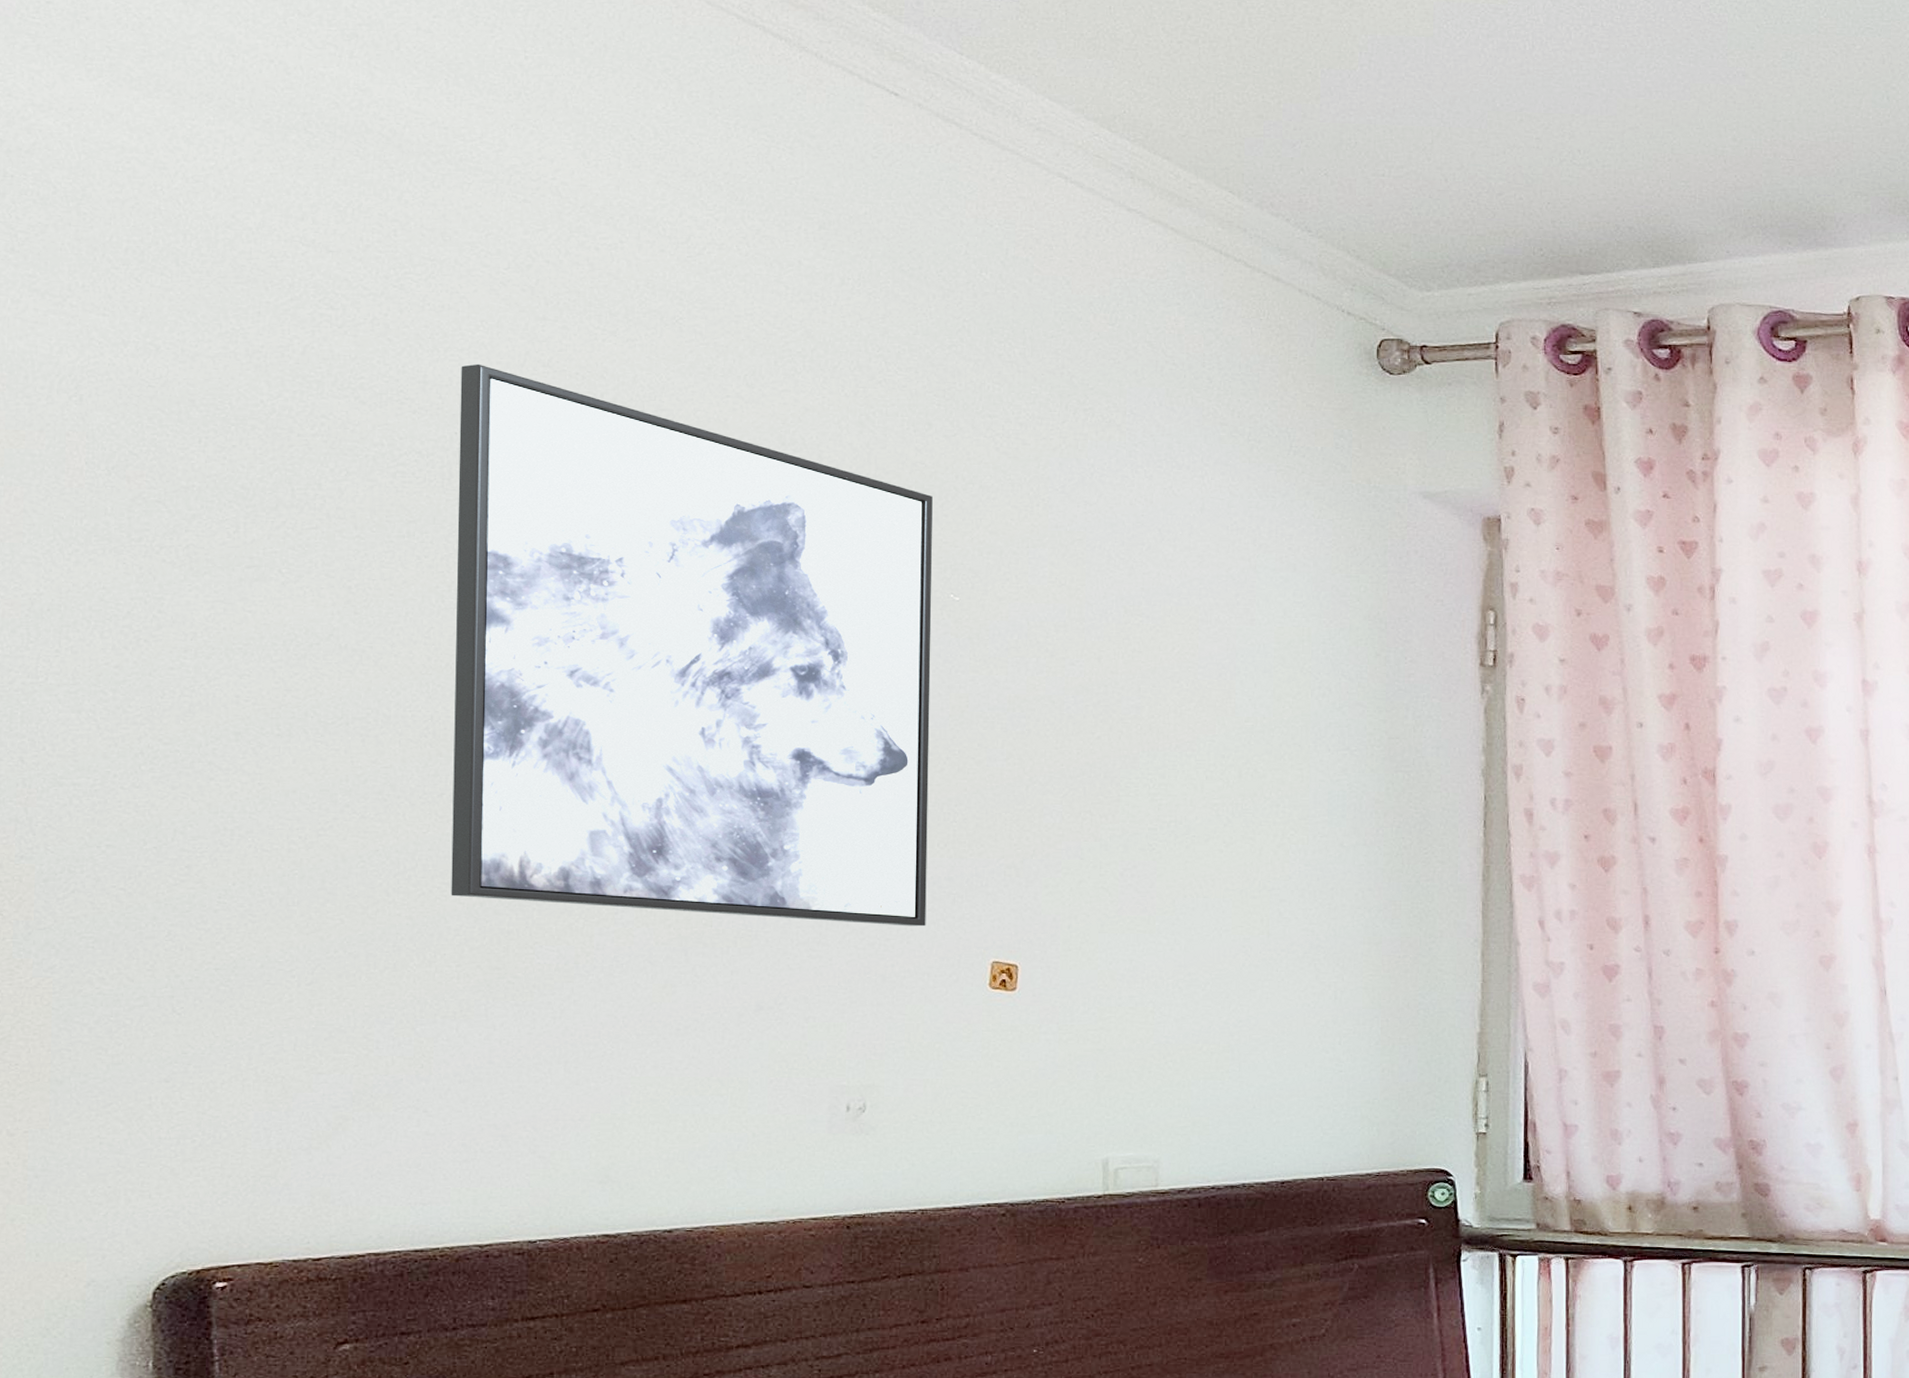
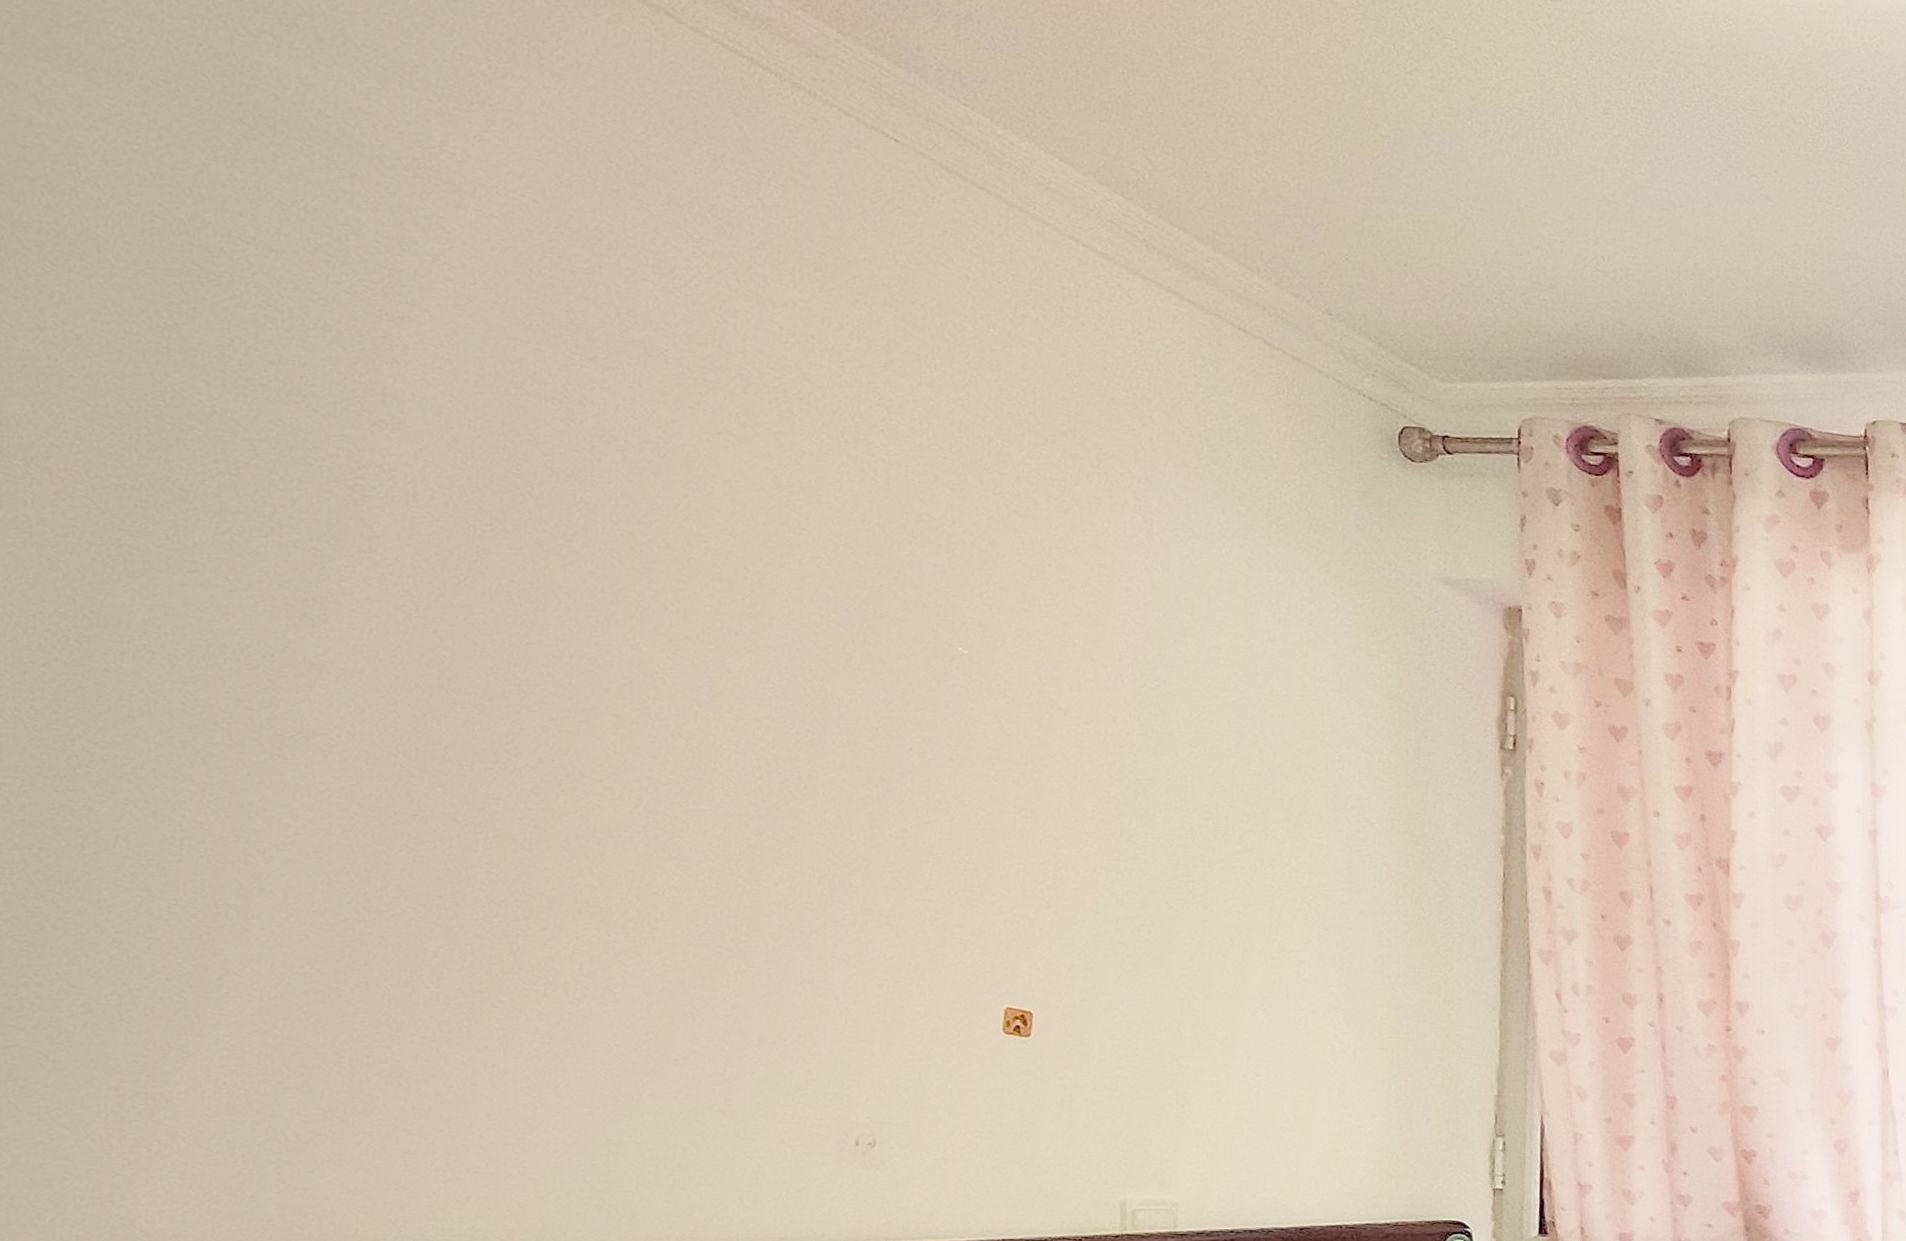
wall art: present [451,363,933,927] -> none [424,380,940,971]

